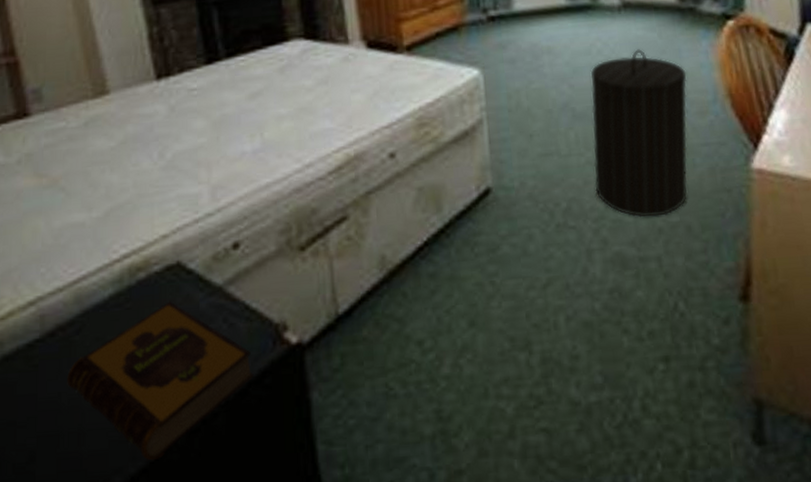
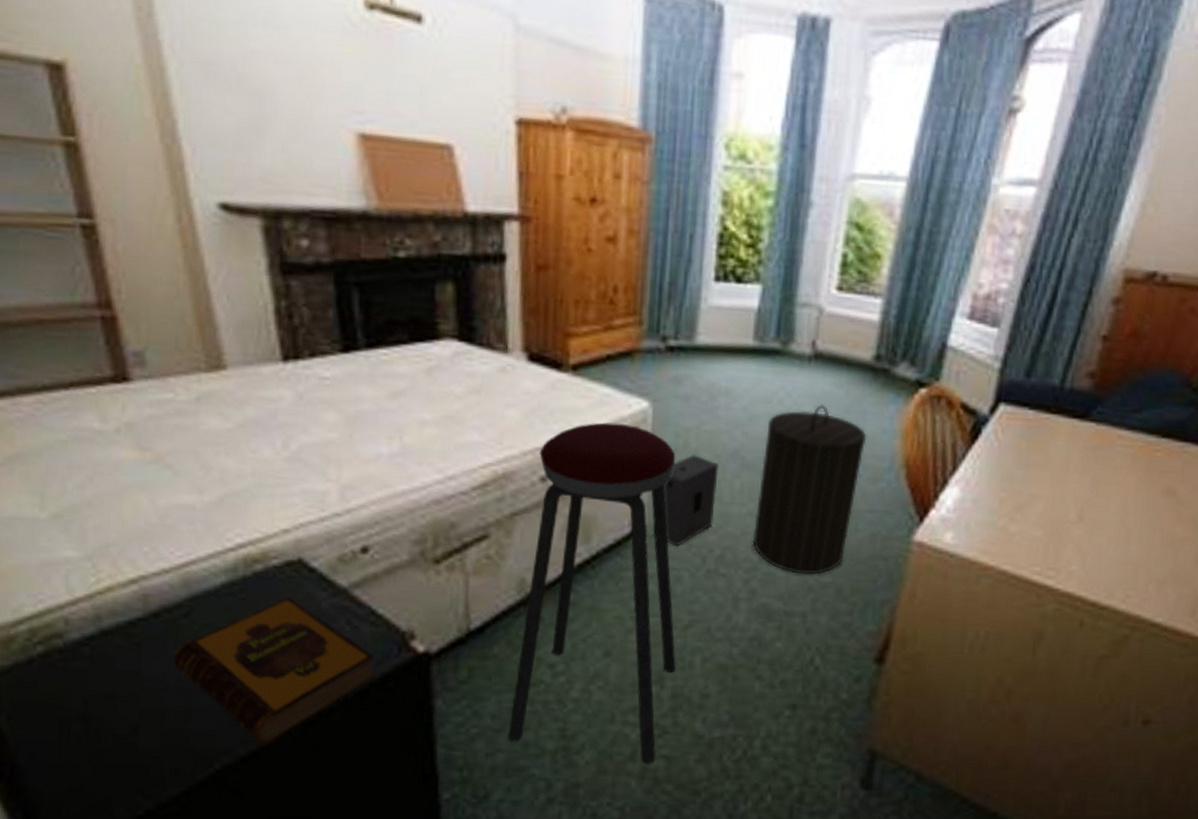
music stool: none [385,93,541,440] -> present [508,422,676,763]
cardboard box: none [498,112,556,205] -> present [652,454,719,547]

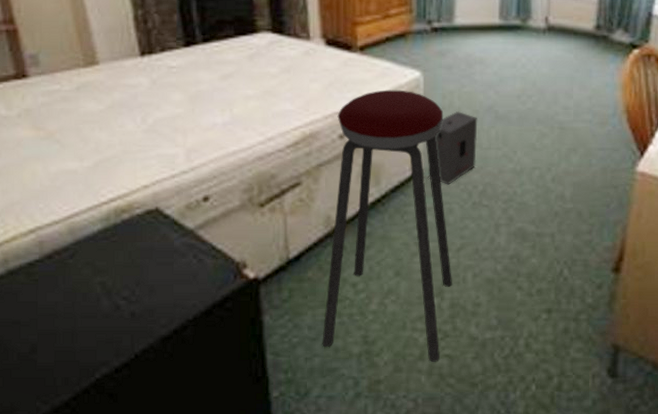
hardback book: present [173,596,376,746] -> none [62,238,217,358]
laundry hamper: present [752,405,867,575] -> none [507,67,594,203]

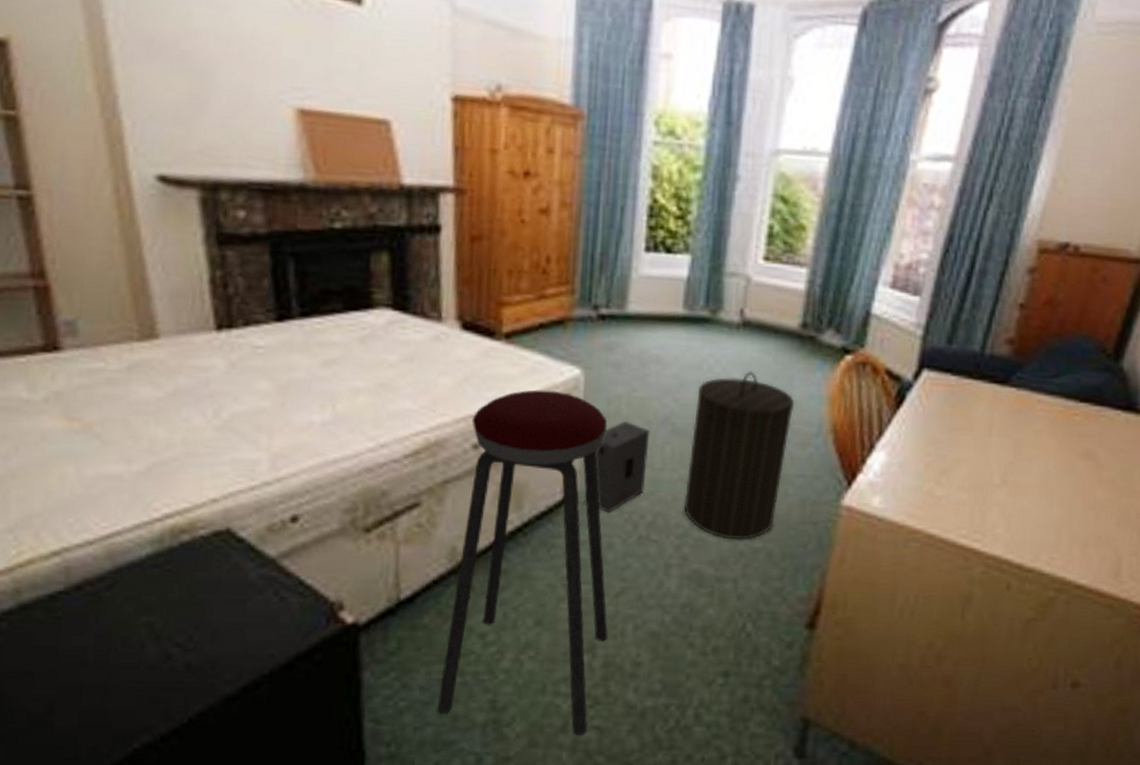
laundry hamper: none [507,67,594,203] -> present [683,371,795,540]

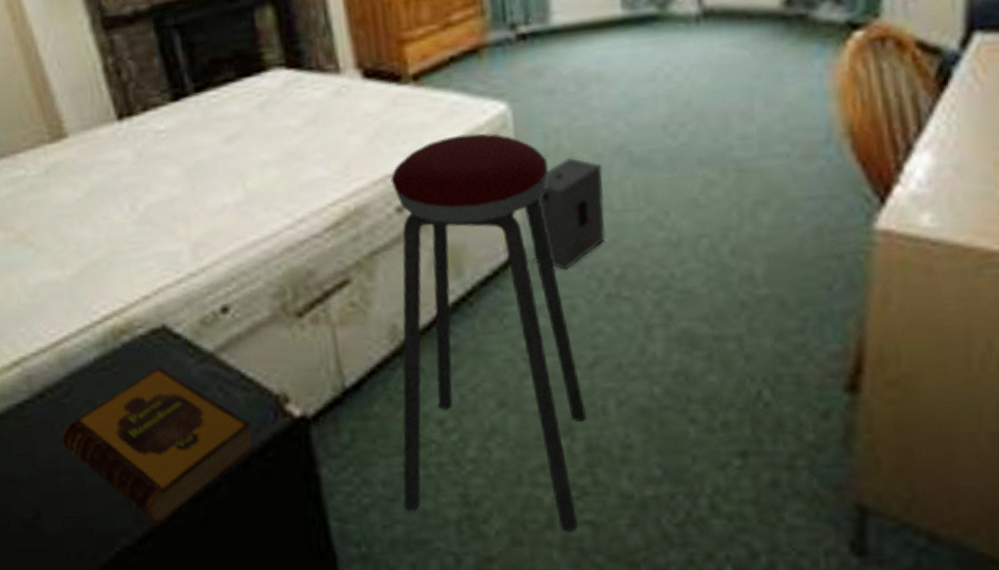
hardback book: none [93,567,303,723] -> present [61,366,256,526]
laundry hamper: present [683,371,795,540] -> none [654,73,790,289]

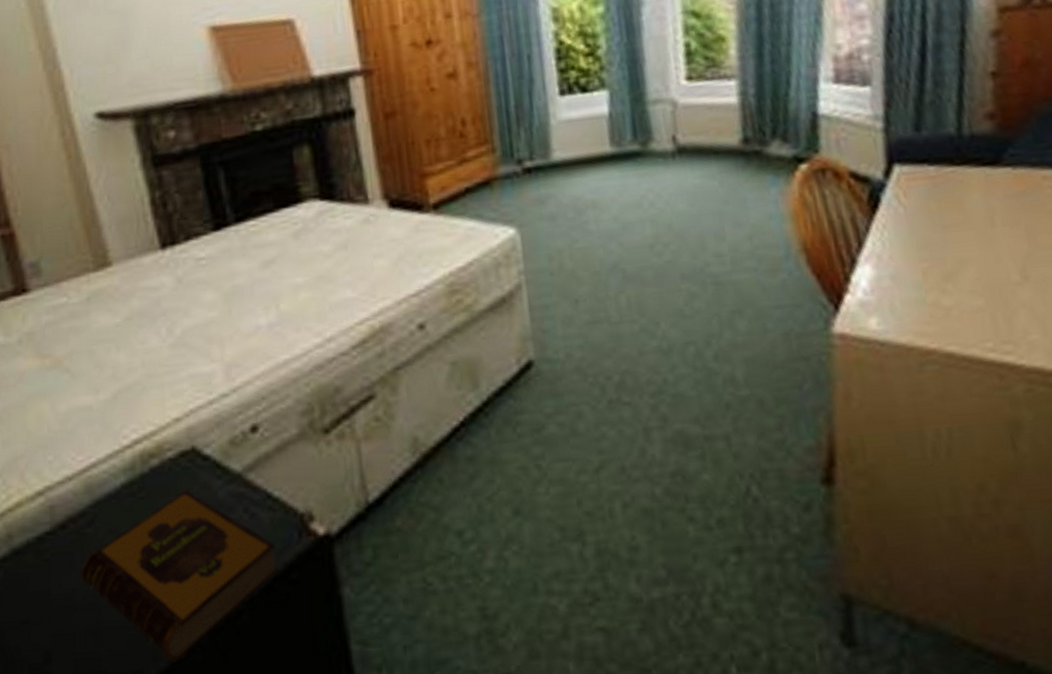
music stool: present [390,133,586,531] -> none [413,255,595,640]
cardboard box: present [532,156,606,270] -> none [541,274,606,379]

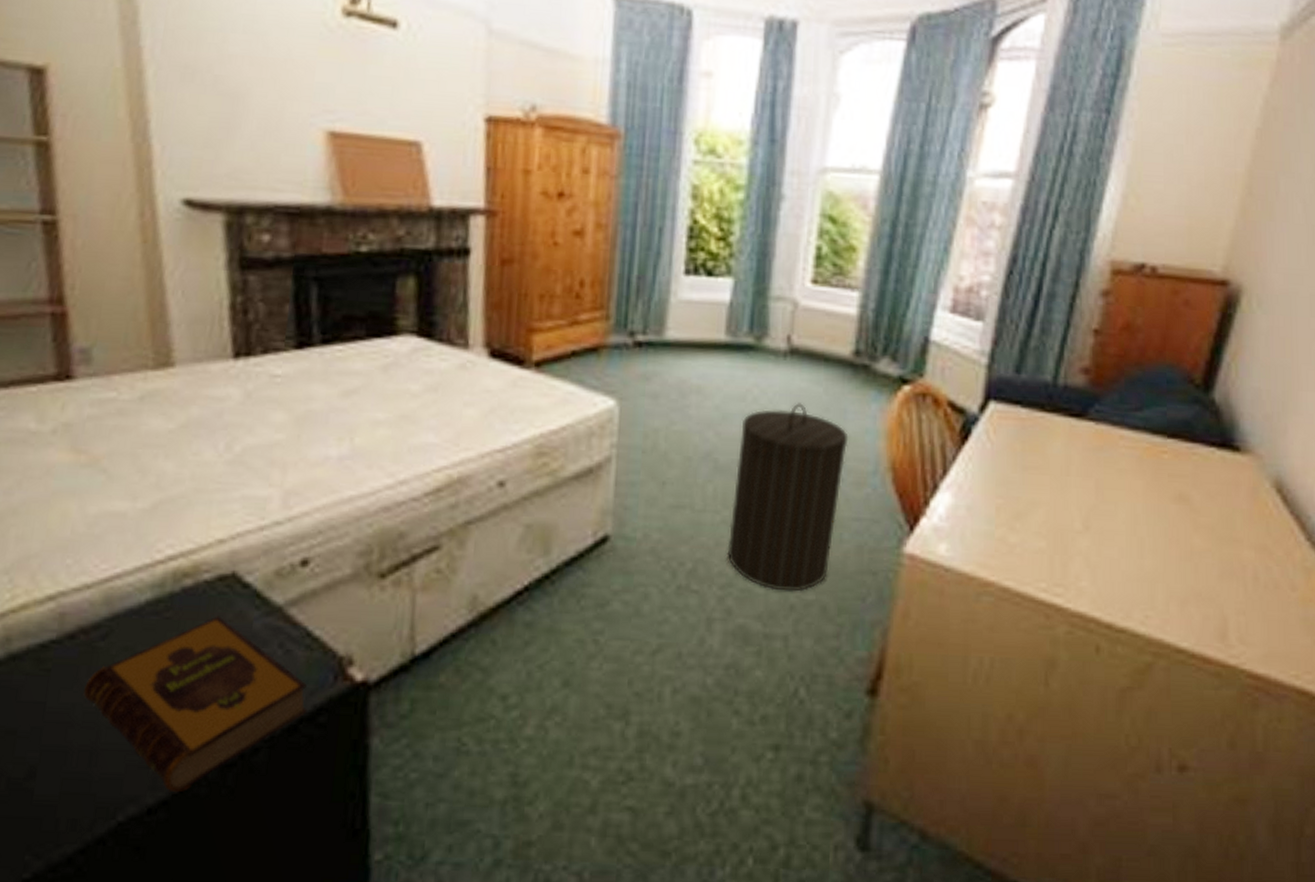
laundry hamper: none [642,200,758,391] -> present [727,403,849,592]

